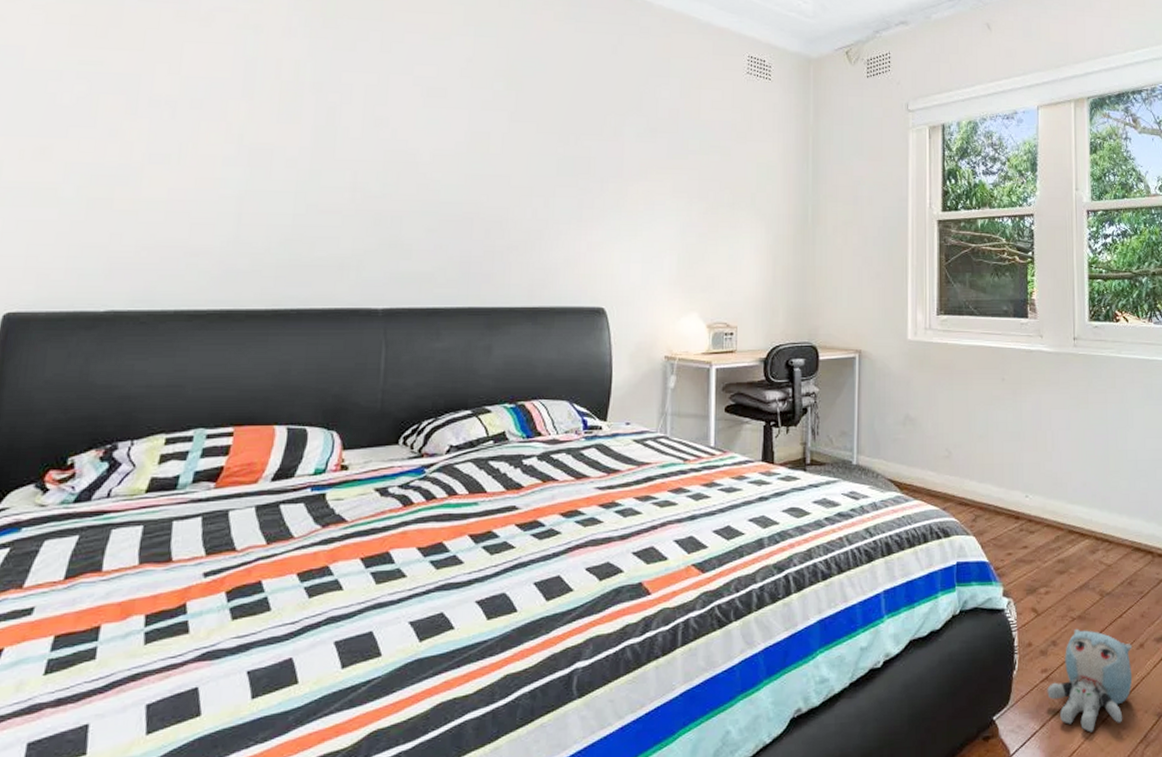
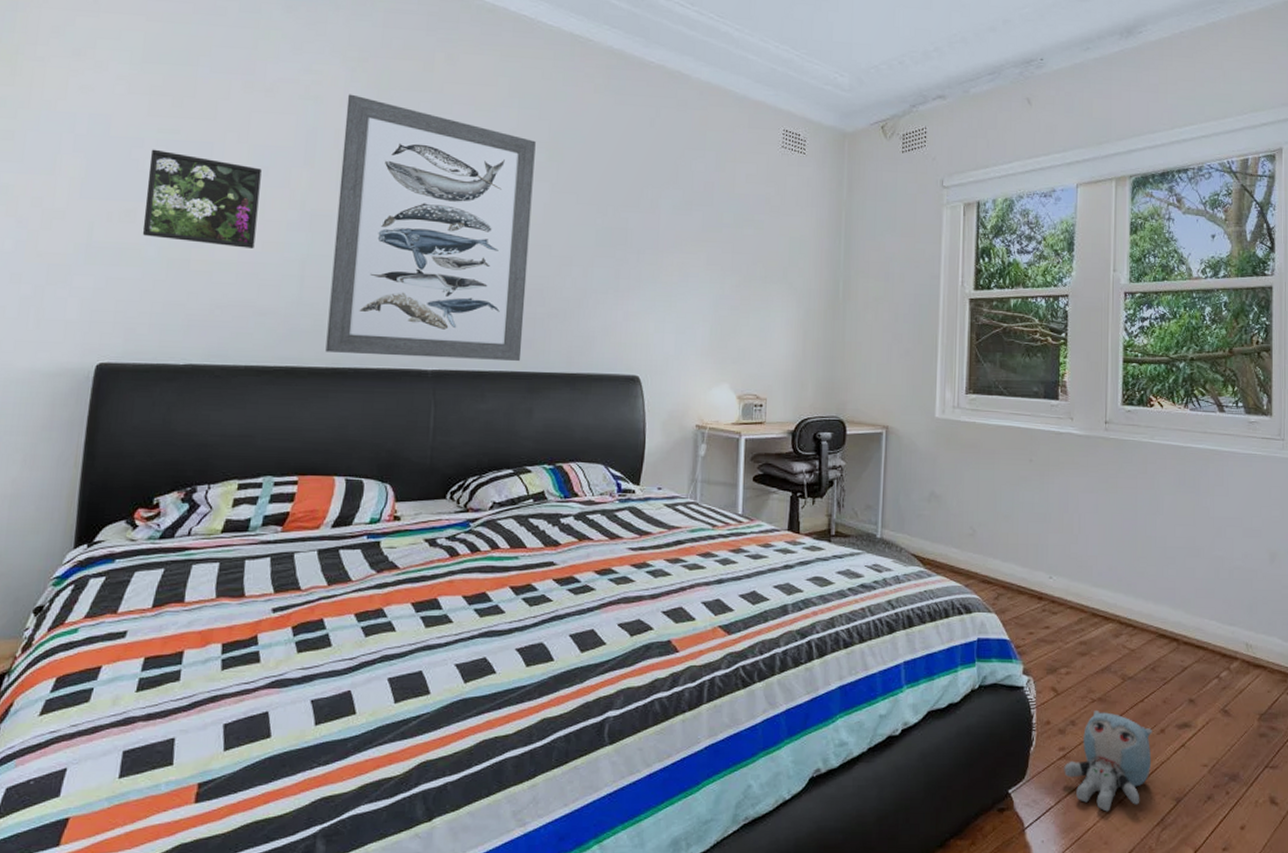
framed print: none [58,82,195,185] -> present [142,149,262,248]
wall art: none [265,23,493,296] -> present [325,94,536,361]

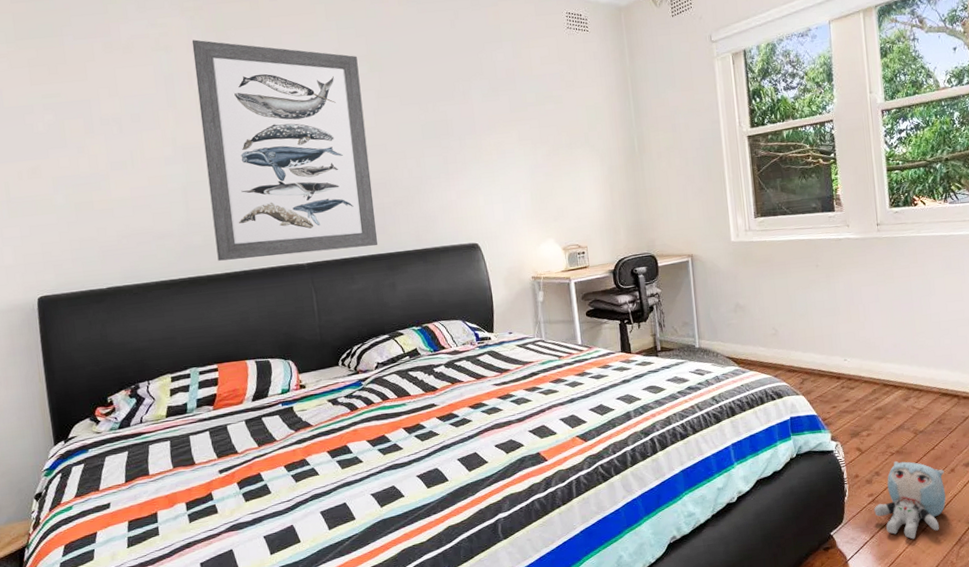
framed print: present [142,149,262,248] -> none [40,112,142,188]

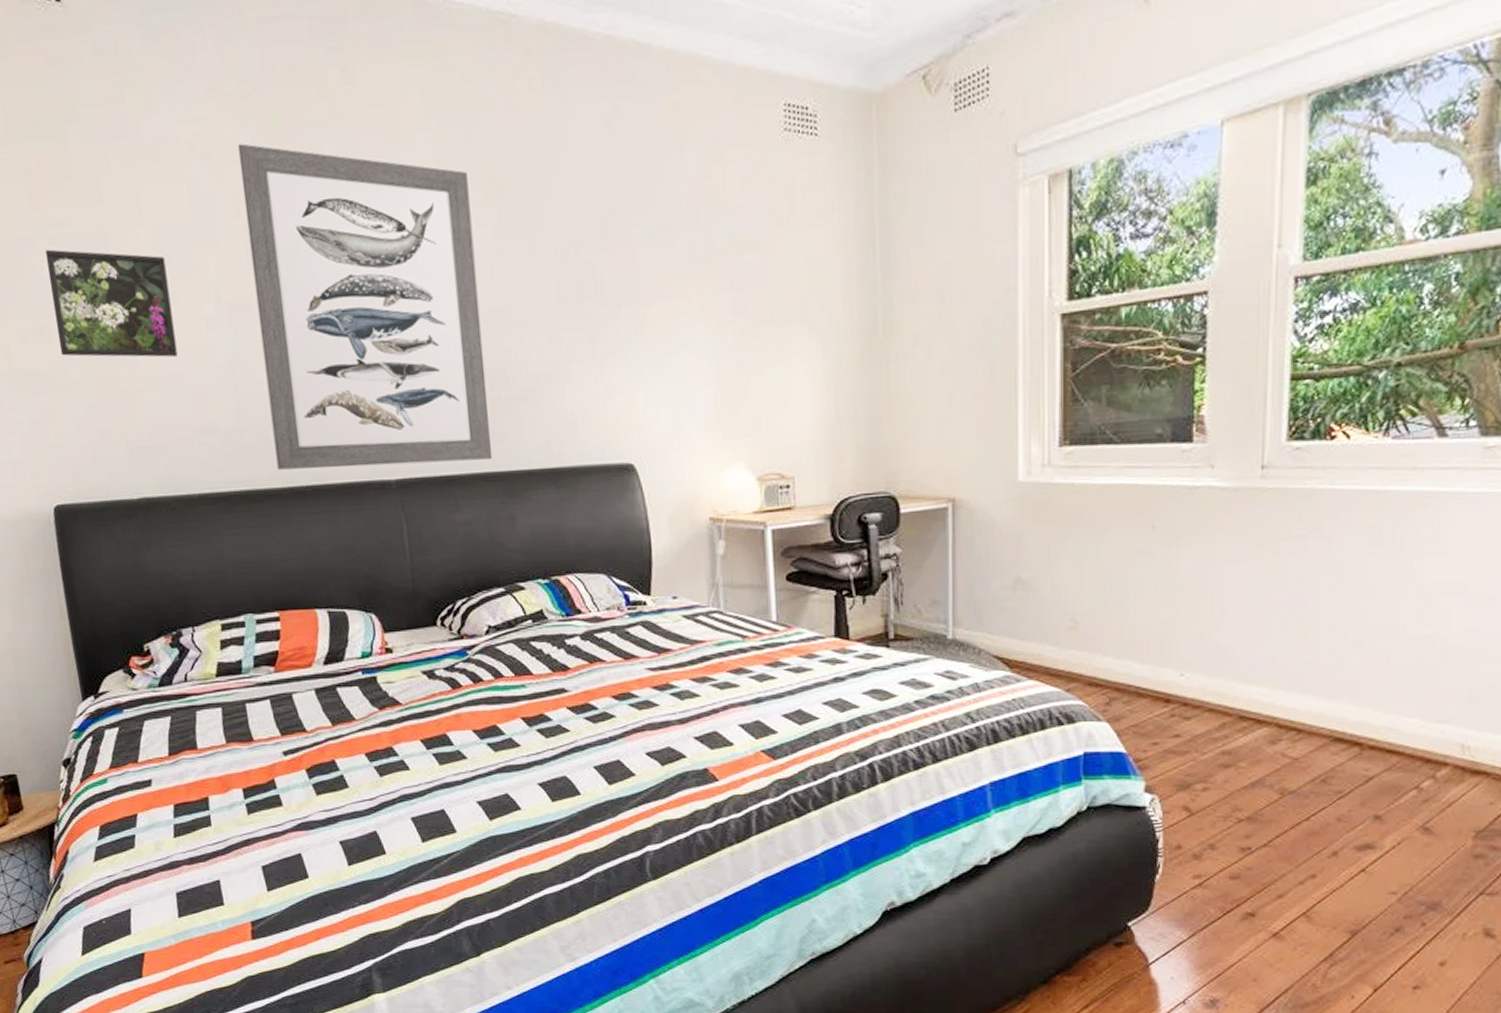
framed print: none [40,112,142,188] -> present [44,249,178,358]
plush toy: present [874,461,946,540] -> none [1200,832,1322,946]

